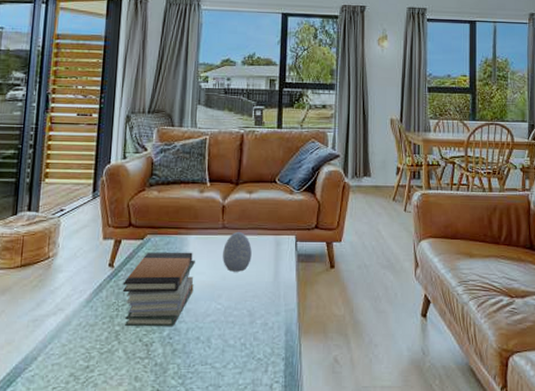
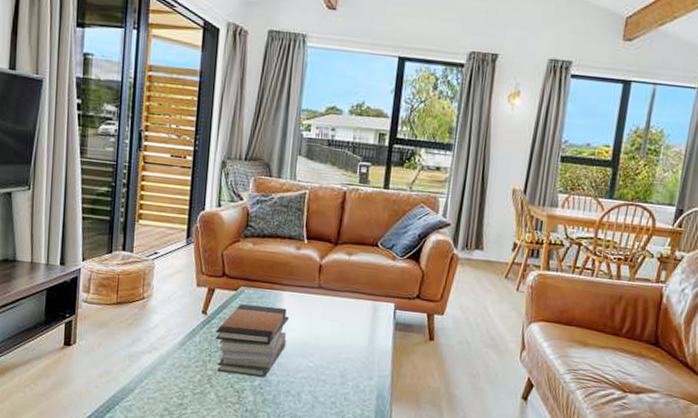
decorative egg: present [223,231,252,272] -> none [317,292,348,333]

